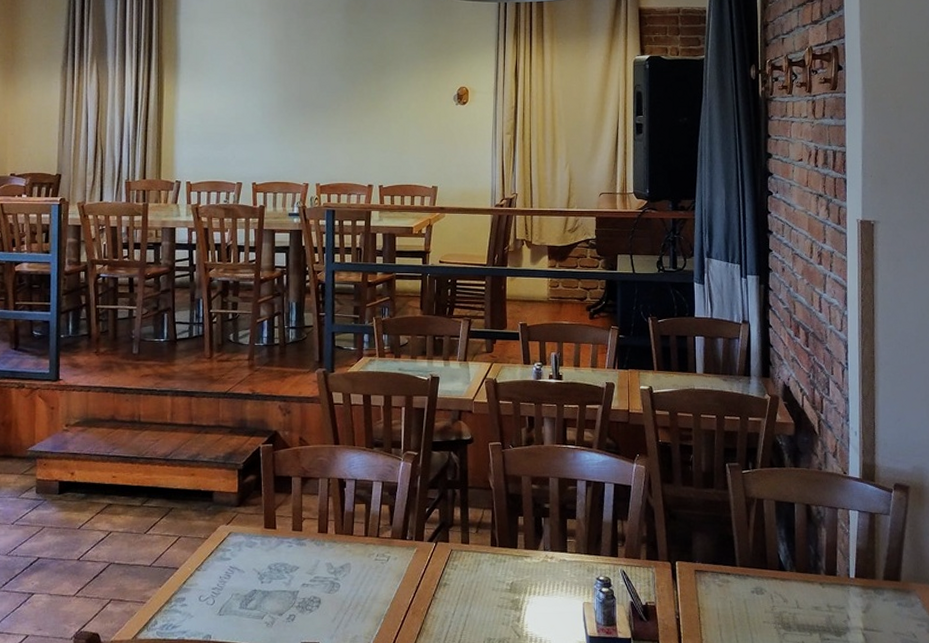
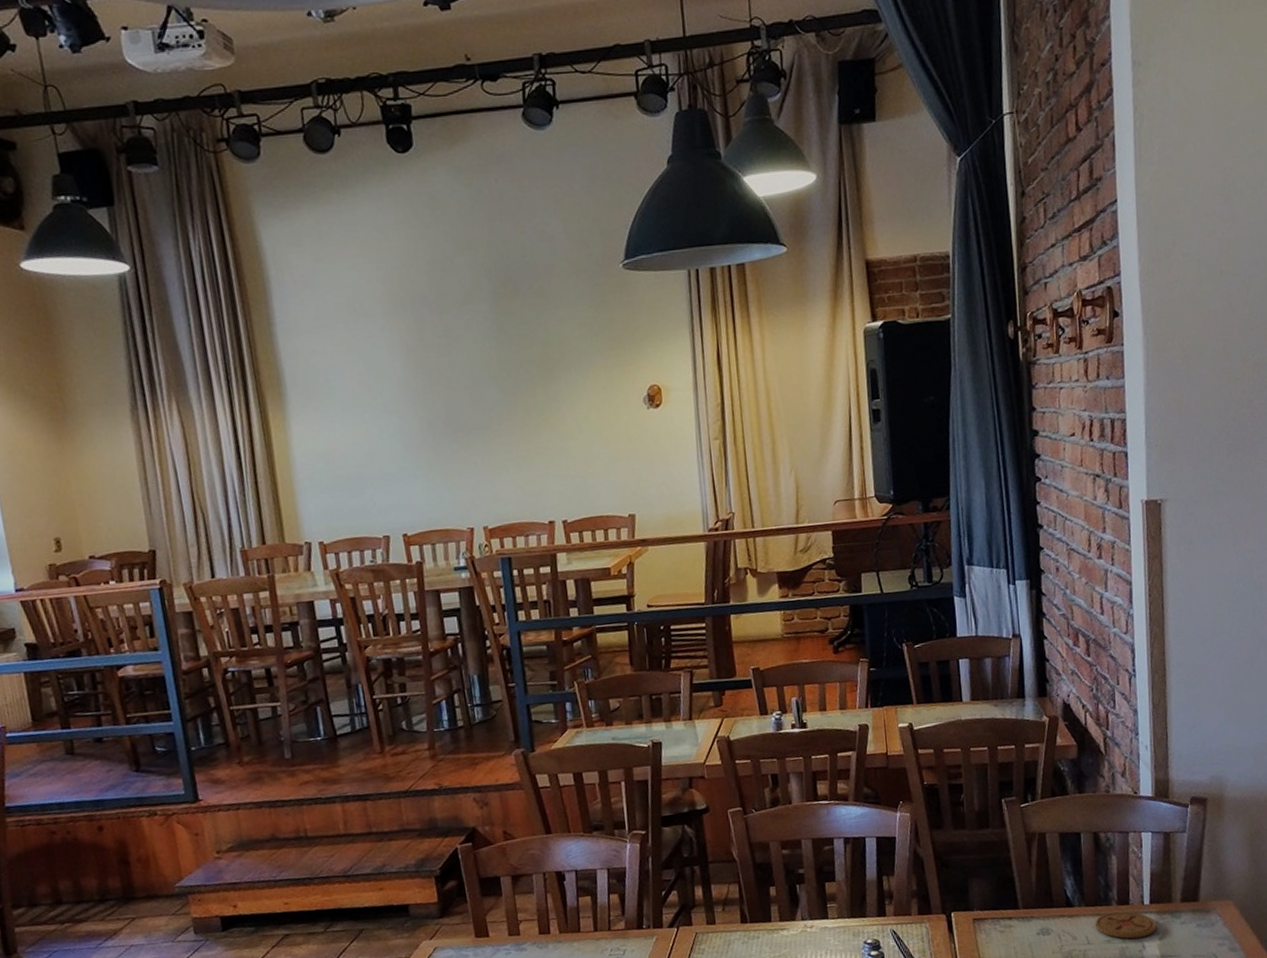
coaster: none [804,580,861,609] -> present [1095,911,1156,939]

